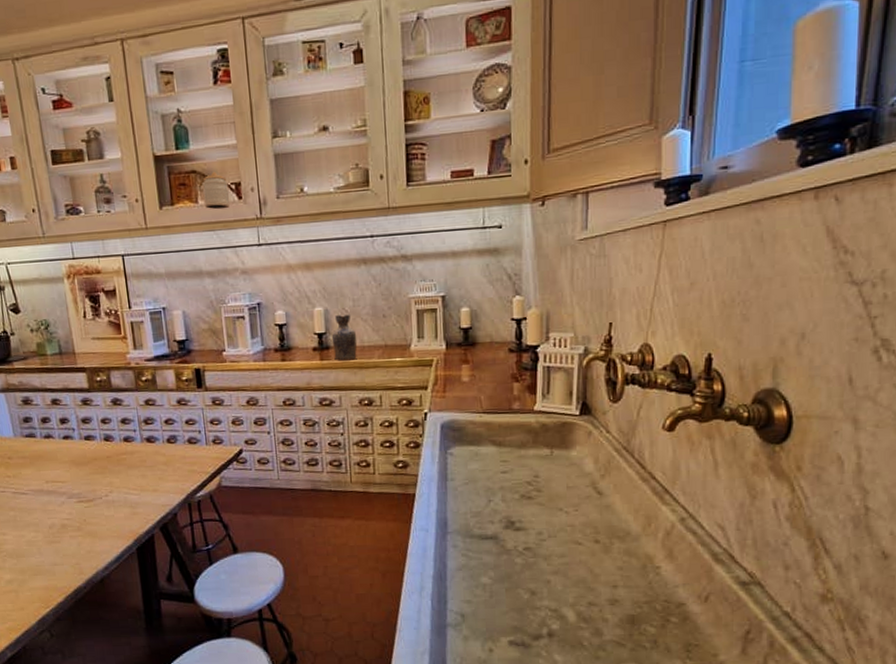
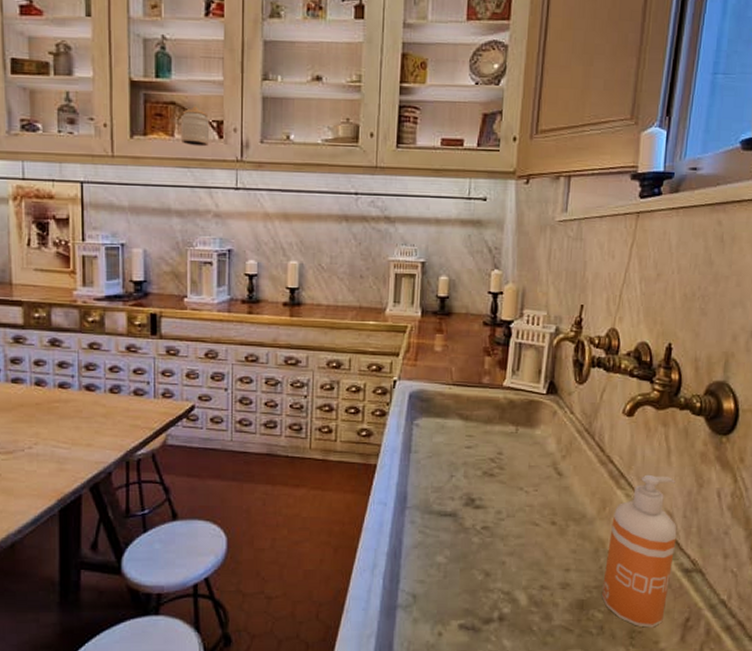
ceramic jug: present [331,313,357,362] -> none [304,270,331,321]
soap dispenser: none [652,488,730,641] -> present [601,474,677,628]

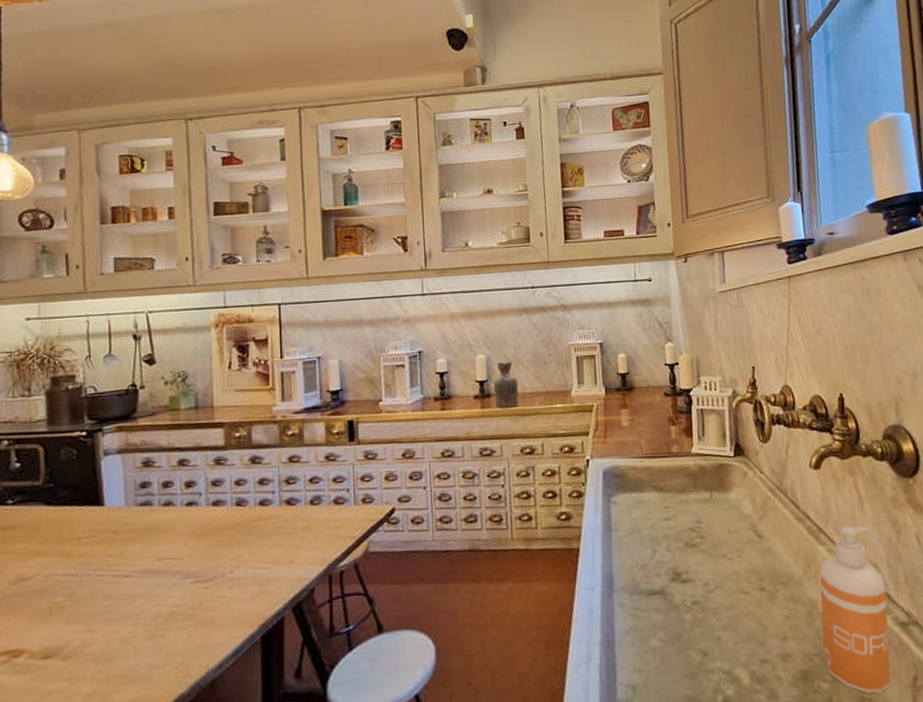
jar: present [180,106,210,147] -> none [368,226,396,261]
ceramic jug: none [304,270,331,321] -> present [493,360,519,410]

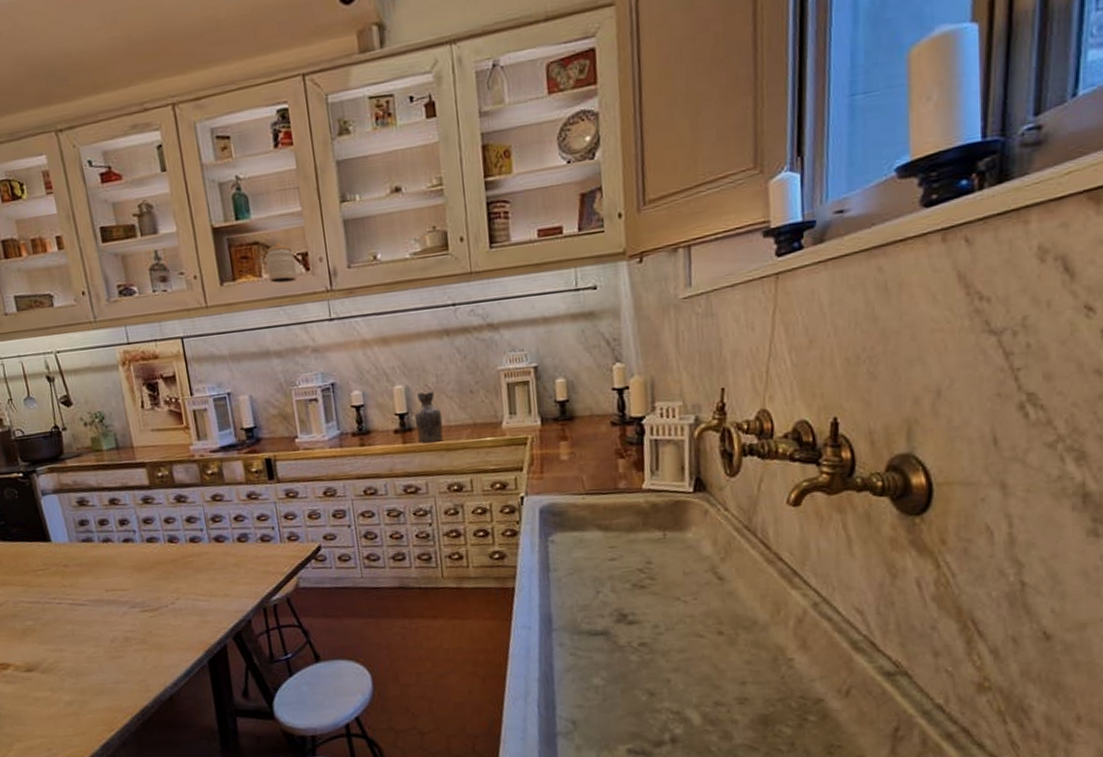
jar: none [368,226,396,261] -> present [265,242,298,283]
soap dispenser: present [819,525,891,693] -> none [787,568,872,741]

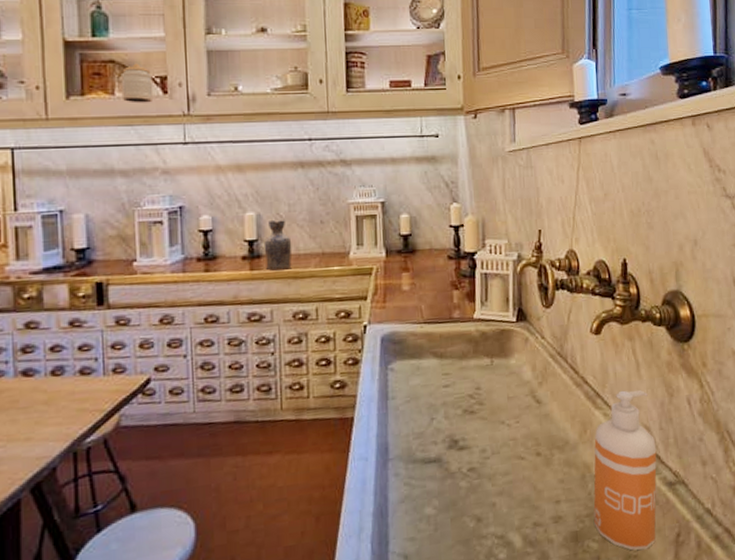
soap dispenser: none [787,568,872,741] -> present [593,389,657,551]

